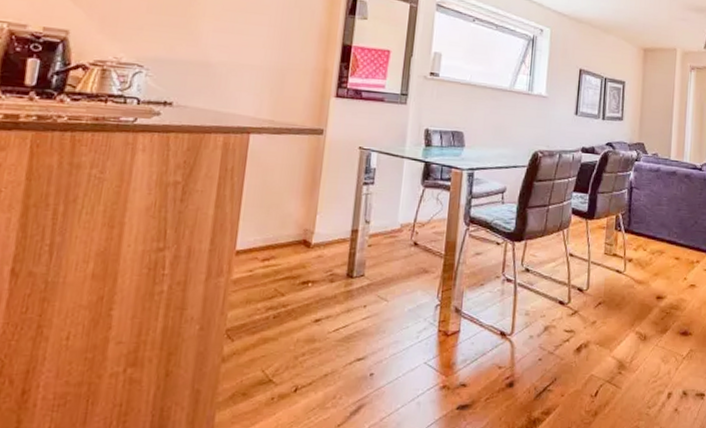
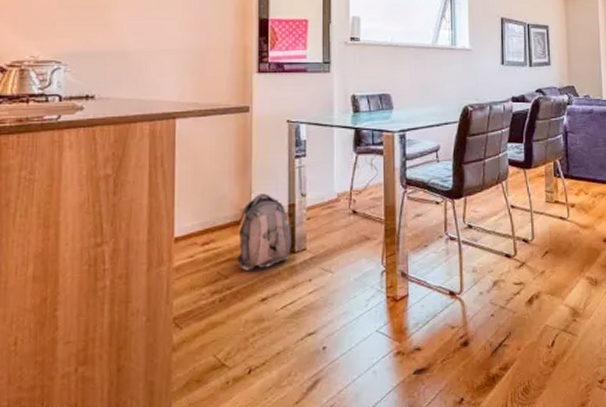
backpack: none [294,216,352,292] -> present [236,193,291,271]

